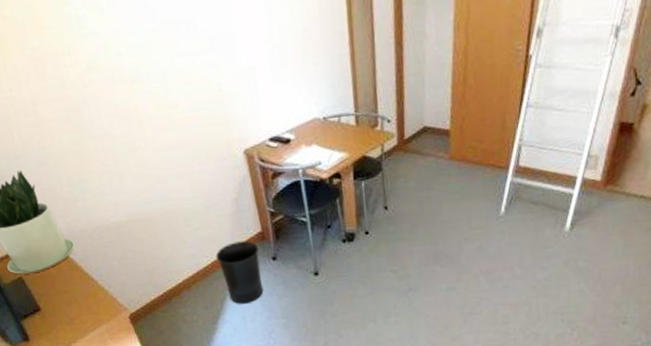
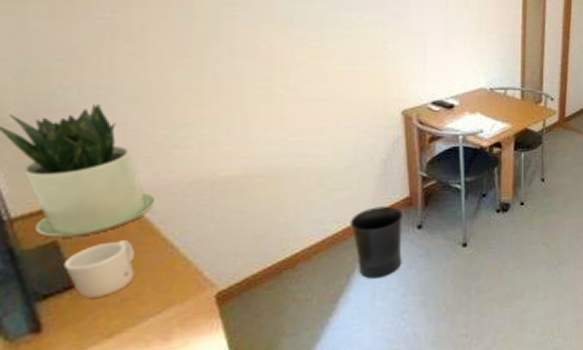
mug: none [29,275,74,319] -> present [63,240,134,299]

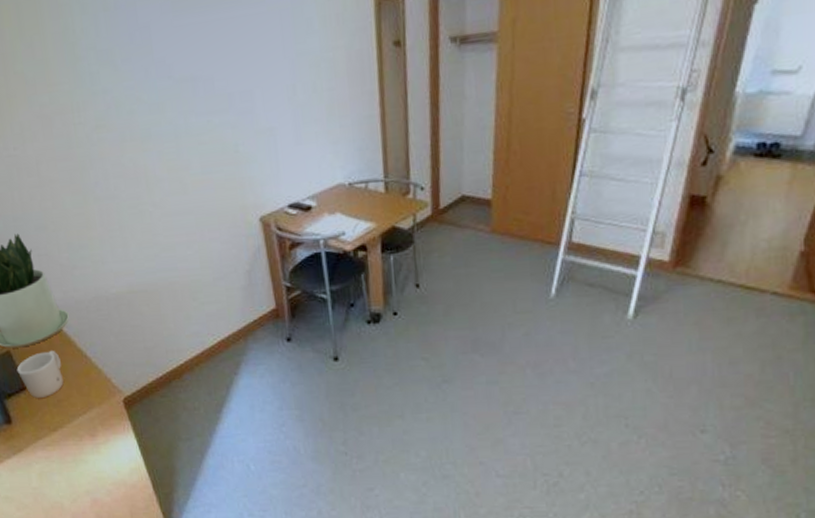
waste bin: present [349,205,403,279] -> none [223,317,276,391]

